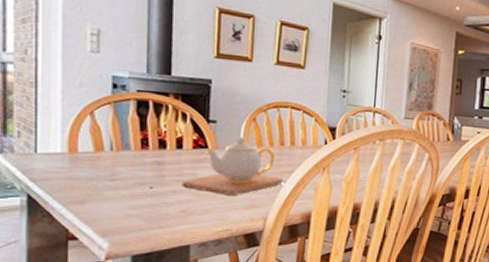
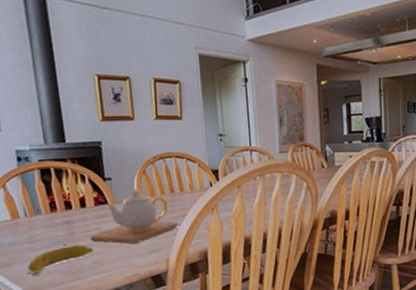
banana: none [101,189,183,219] -> present [26,245,93,277]

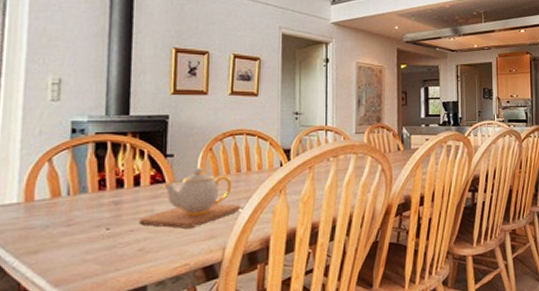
banana: present [26,245,93,277] -> none [55,229,140,267]

